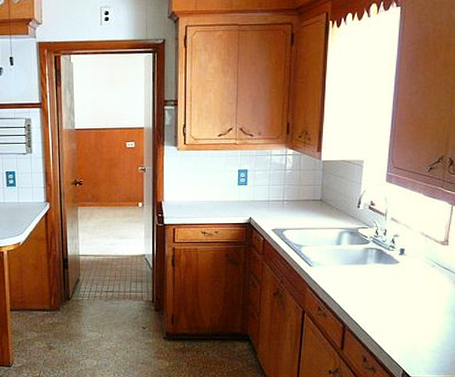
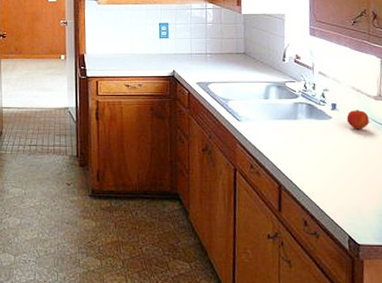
apple: none [413,254,434,273] -> present [346,109,369,130]

